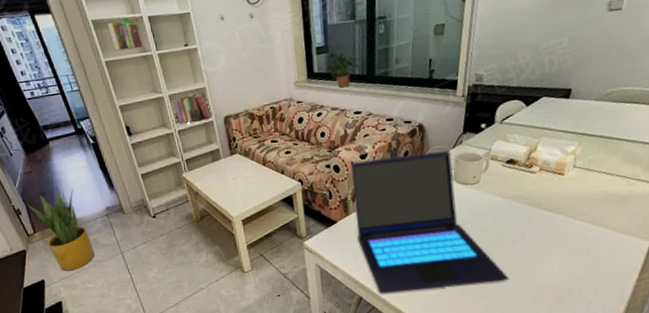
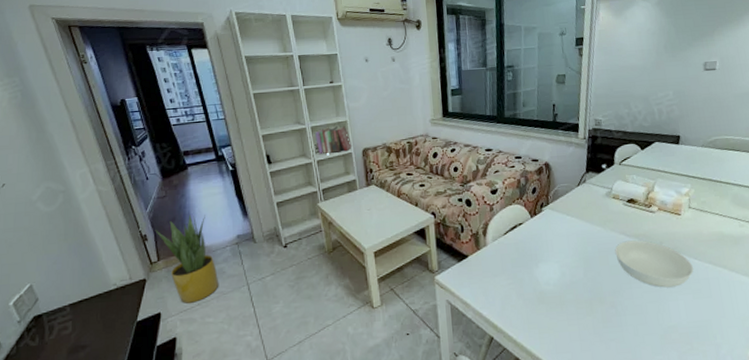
books: present [108,20,143,51] -> none [260,58,291,84]
potted plant: present [327,53,360,88] -> none [461,95,490,127]
laptop: present [350,150,509,294] -> none [481,188,638,334]
mug: present [453,152,491,185] -> none [578,190,613,223]
bowl: none [489,201,572,248] -> present [614,240,694,288]

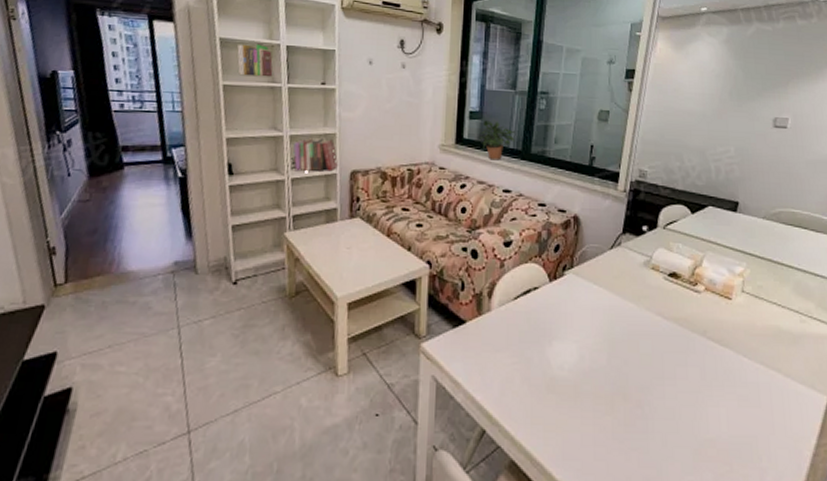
planter: present [156,215,219,304] -> none [68,228,141,344]
books: none [260,58,291,84] -> present [237,44,273,77]
potted plant: none [461,95,490,127] -> present [479,120,515,161]
bowl: present [614,240,694,288] -> none [648,324,741,389]

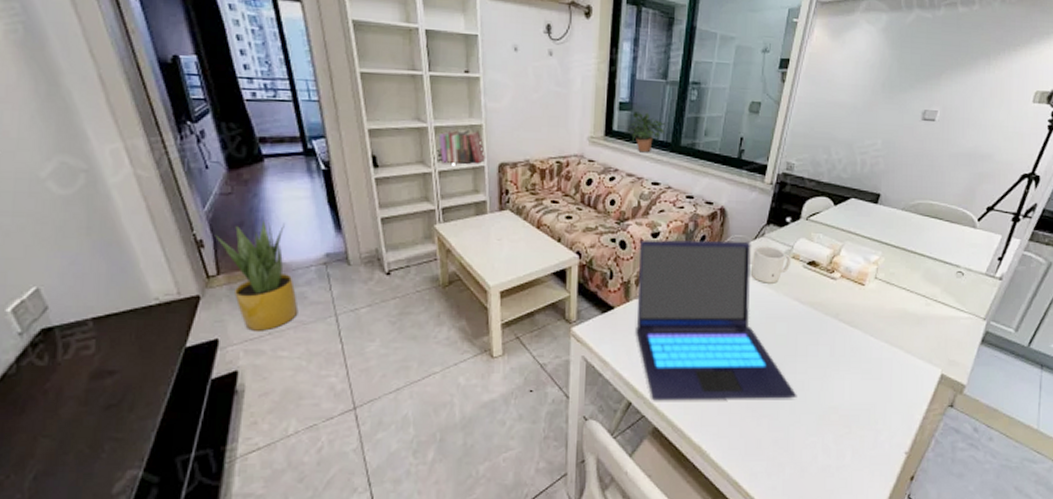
planter: none [68,228,141,344] -> present [216,221,299,331]
books: present [237,44,273,77] -> none [372,27,413,65]
laptop: none [489,248,668,430] -> present [636,239,797,401]
mug: none [609,256,651,297] -> present [751,246,792,284]

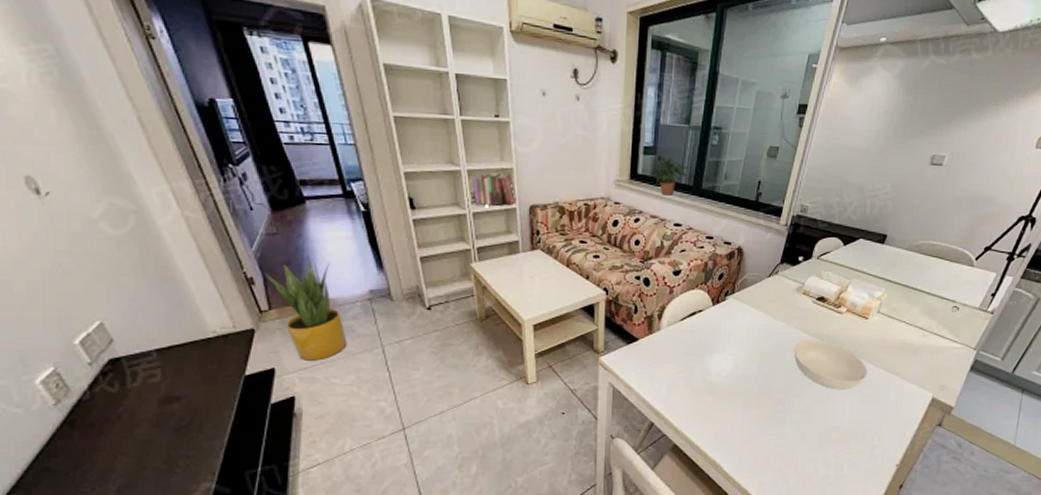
laptop: present [636,239,797,401] -> none [658,276,803,421]
mug: present [751,246,792,284] -> none [765,283,802,317]
bowl: none [784,308,867,365] -> present [793,340,868,389]

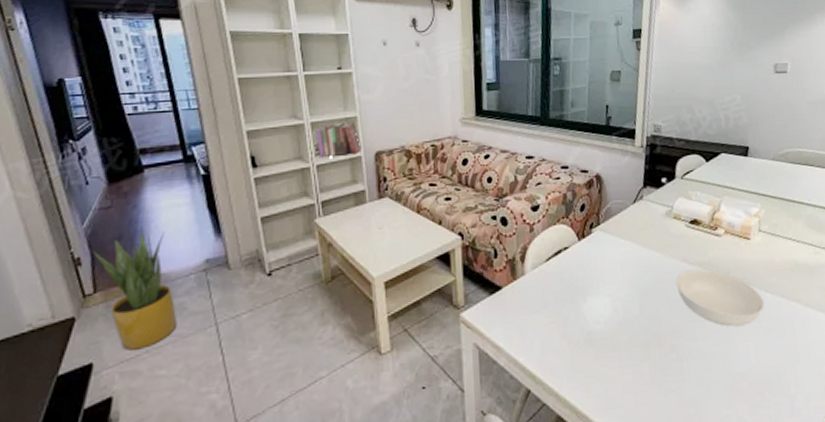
potted plant: present [653,156,687,196] -> none [498,90,533,129]

